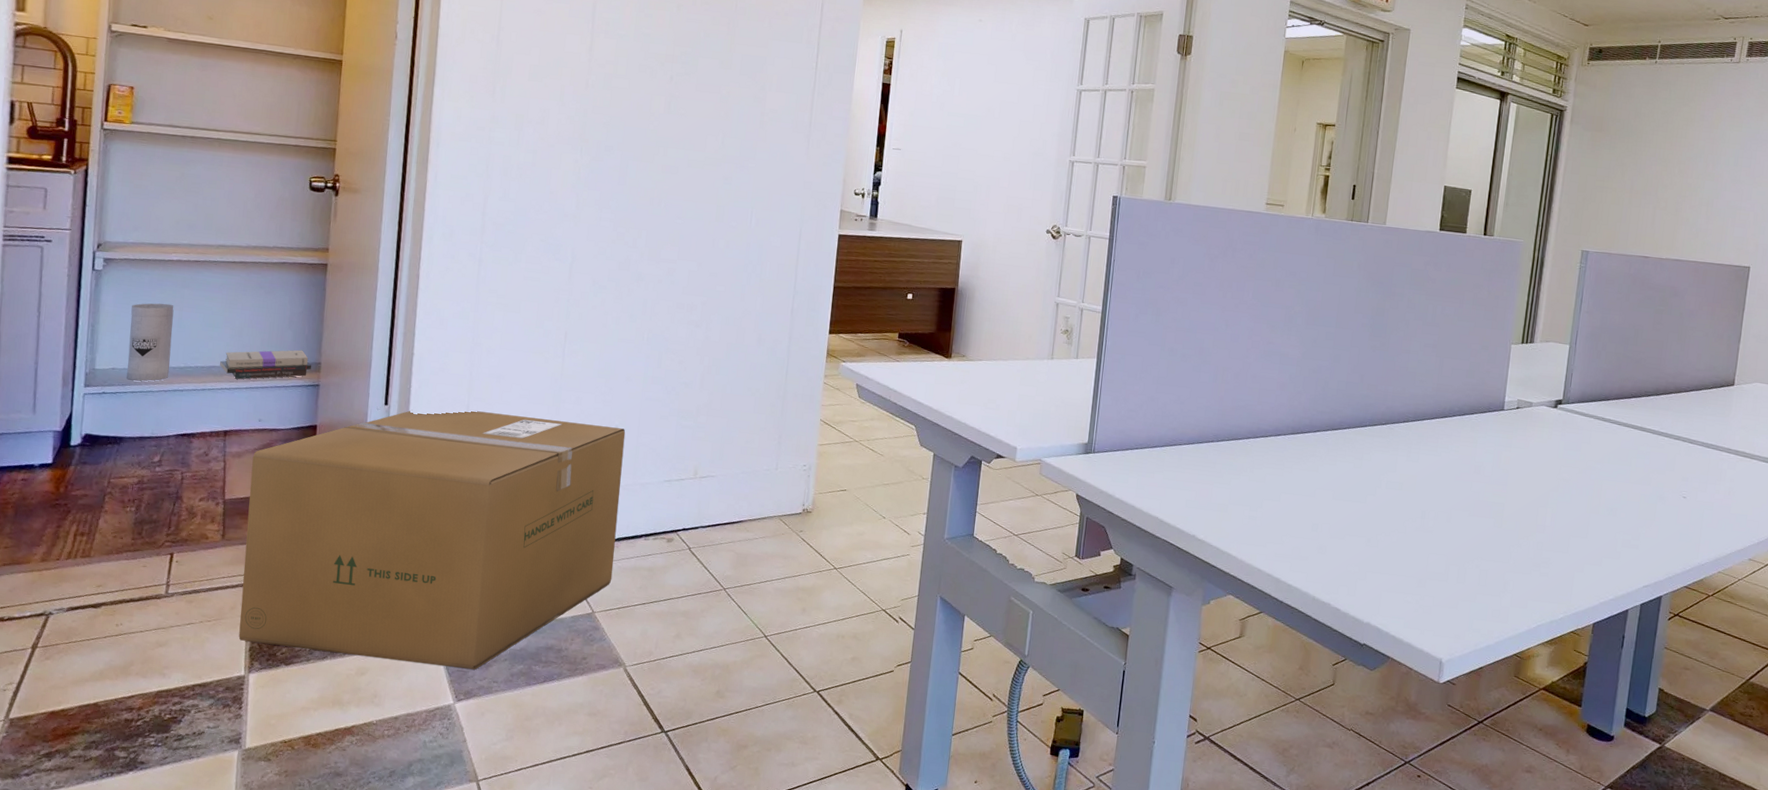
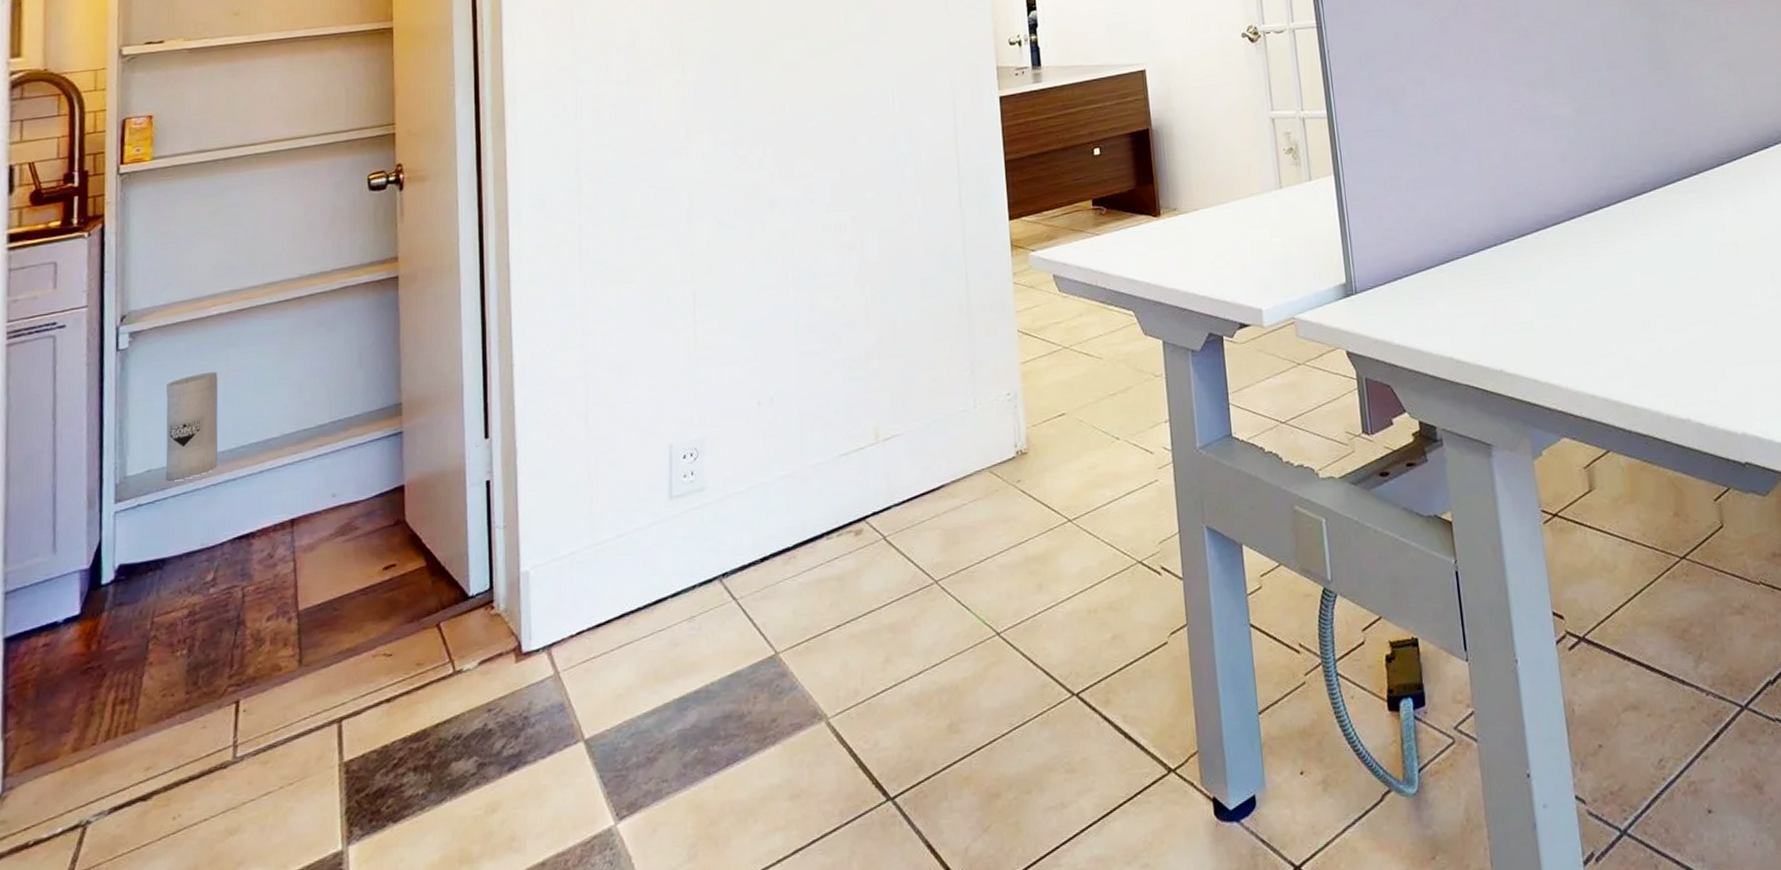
books: present [220,350,312,380] -> none [279,392,391,449]
box: present [239,409,626,670] -> none [328,399,794,802]

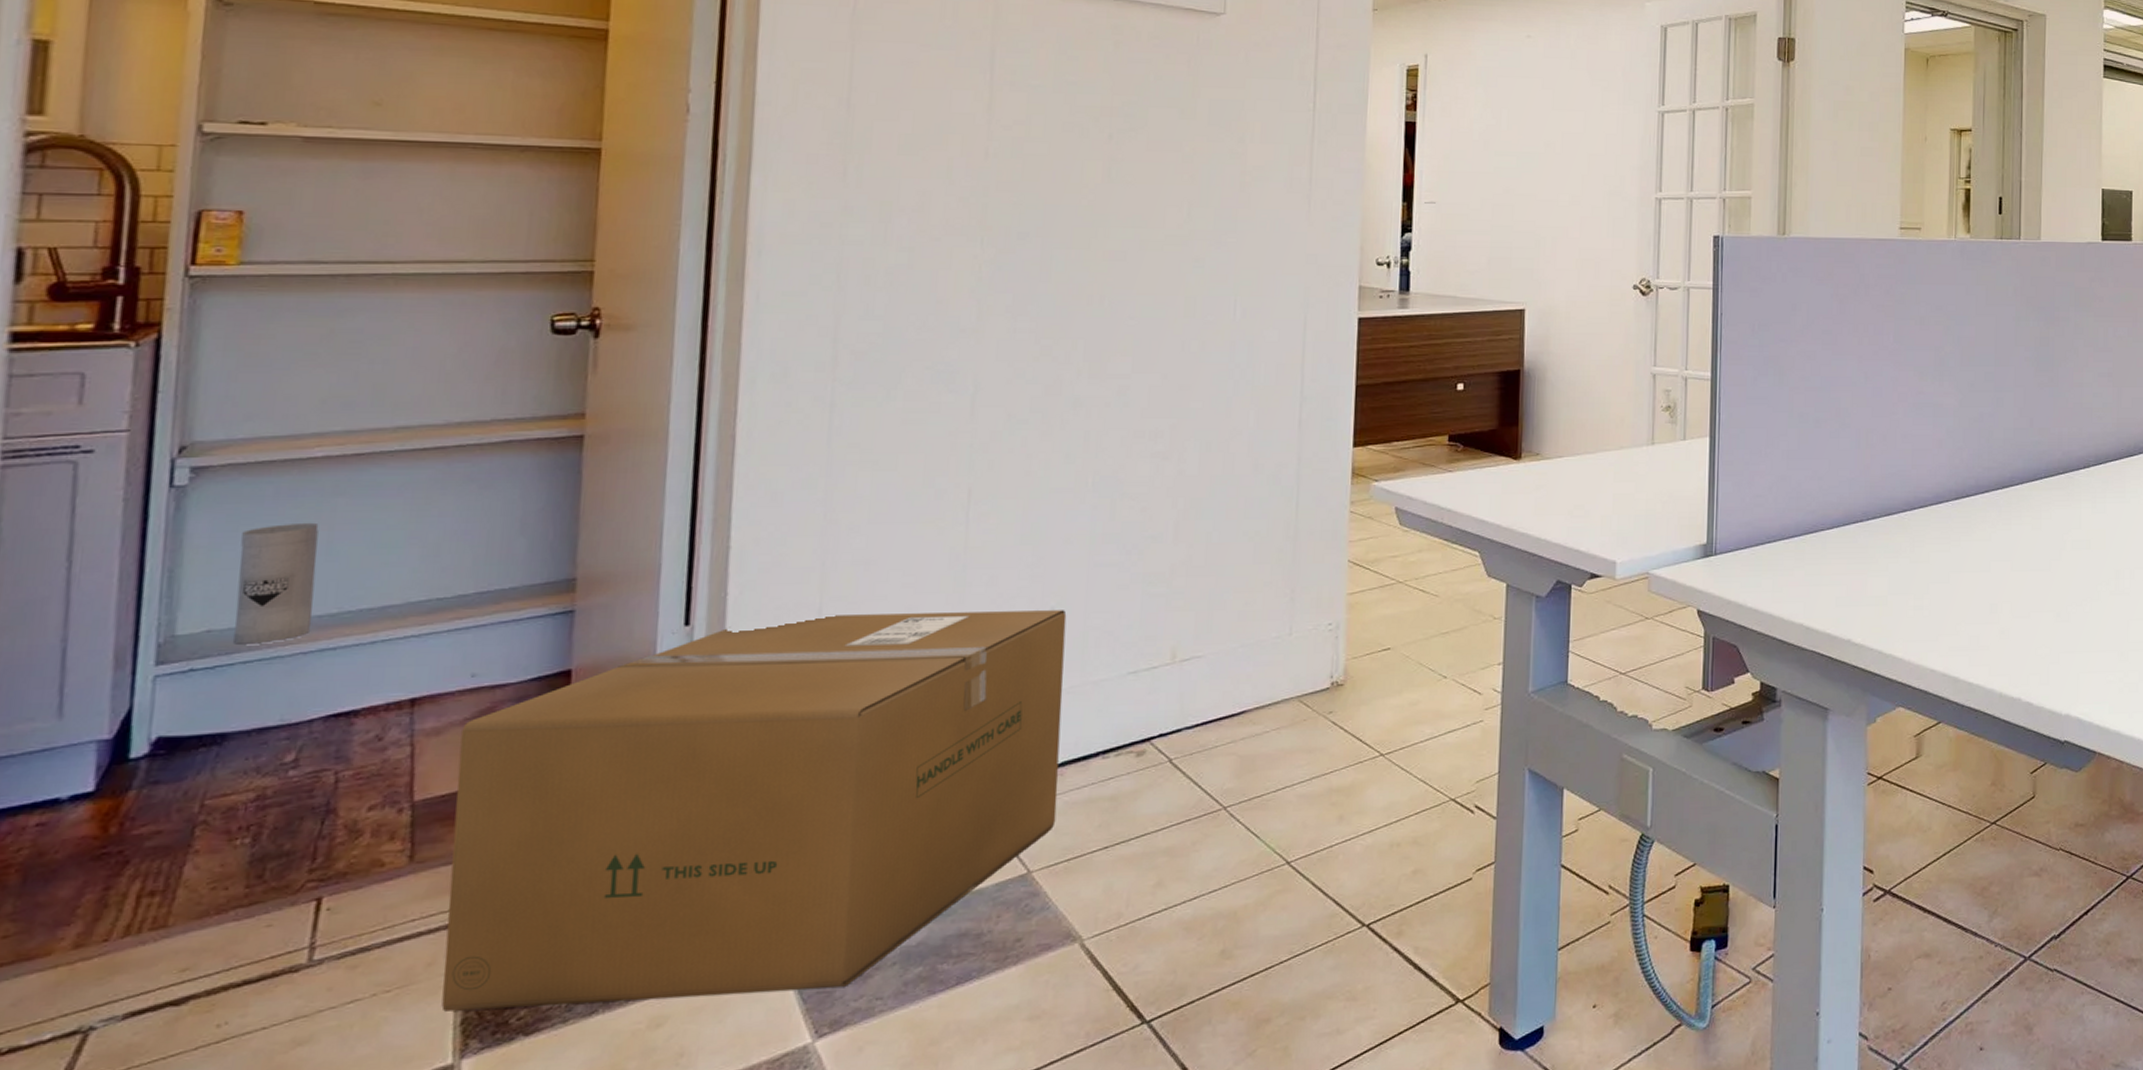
box: none [328,399,794,802] -> present [441,610,1067,1012]

